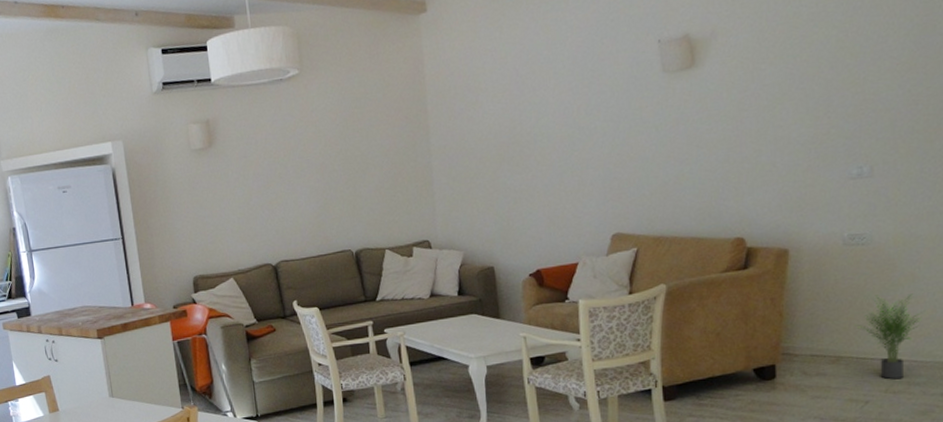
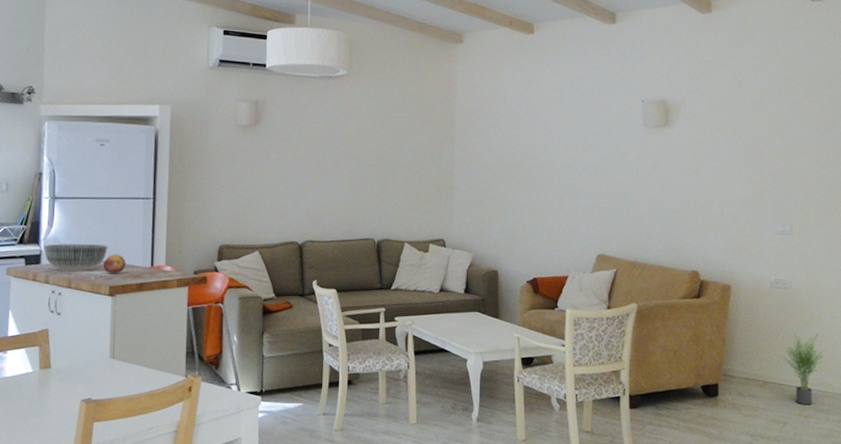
bowl: none [30,290,89,321] -> present [43,244,108,272]
fruit: none [86,297,108,318] -> present [102,254,126,274]

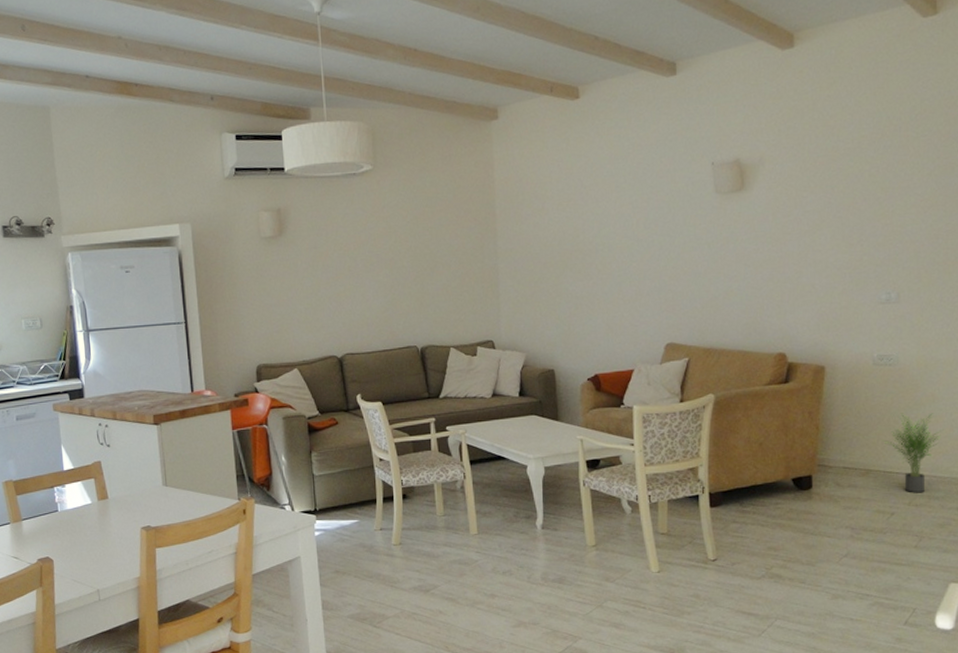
bowl: present [43,244,108,272] -> none [84,374,147,404]
fruit: present [102,254,126,274] -> none [143,382,166,403]

